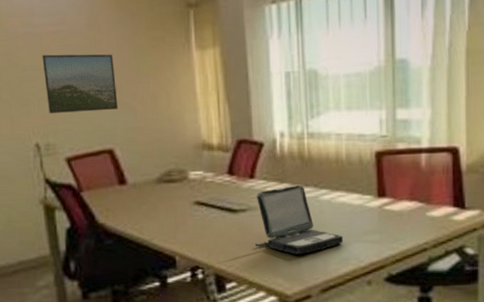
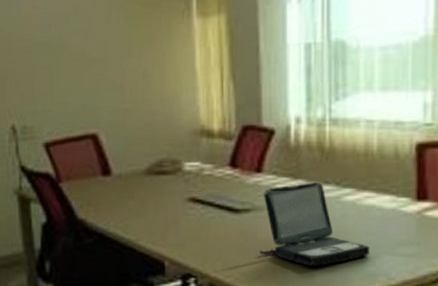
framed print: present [42,54,118,113] -> none [21,23,105,92]

